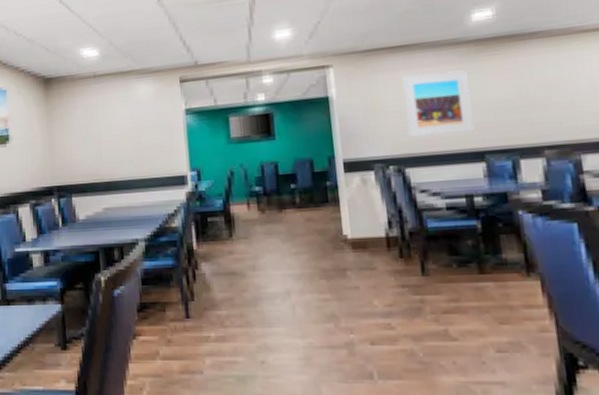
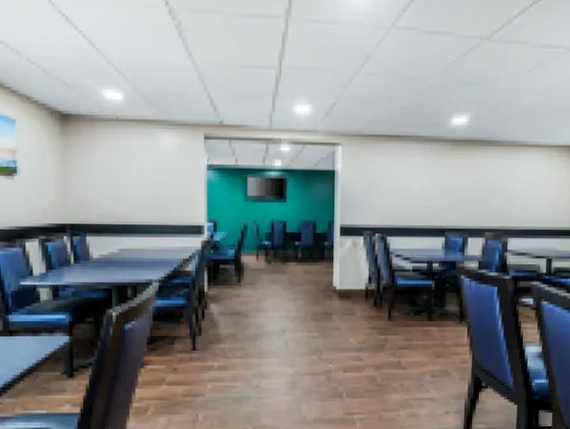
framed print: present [402,69,474,138] -> none [393,160,442,213]

